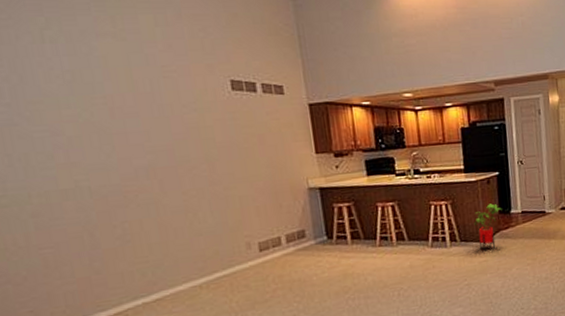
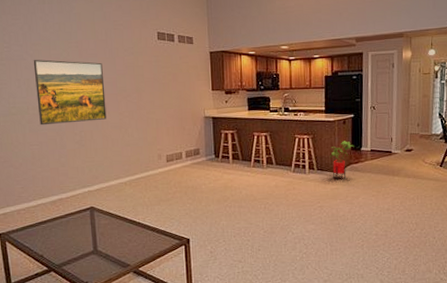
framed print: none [32,124,163,219] -> present [33,60,107,126]

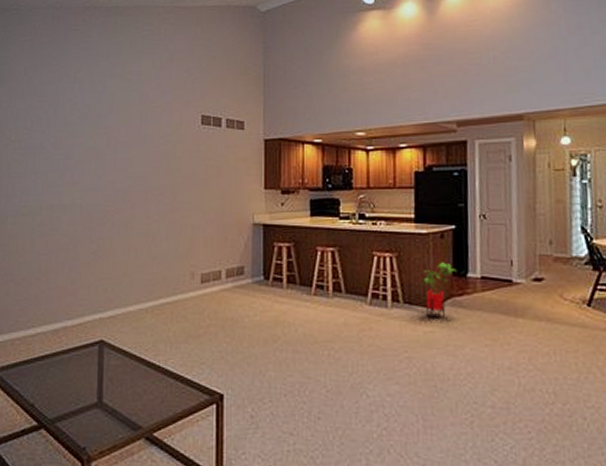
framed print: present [33,60,107,126] -> none [52,149,133,230]

